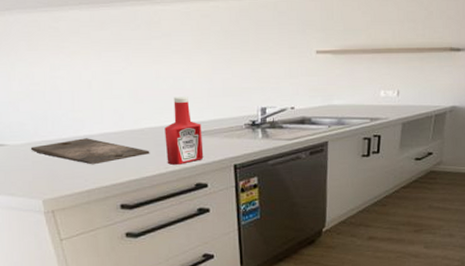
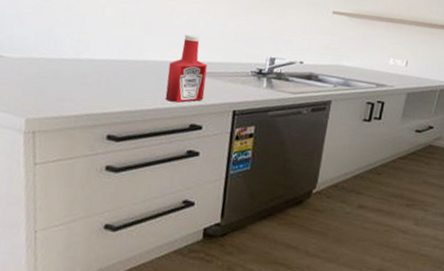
cutting board: present [30,138,150,165] -> none [26,61,150,90]

